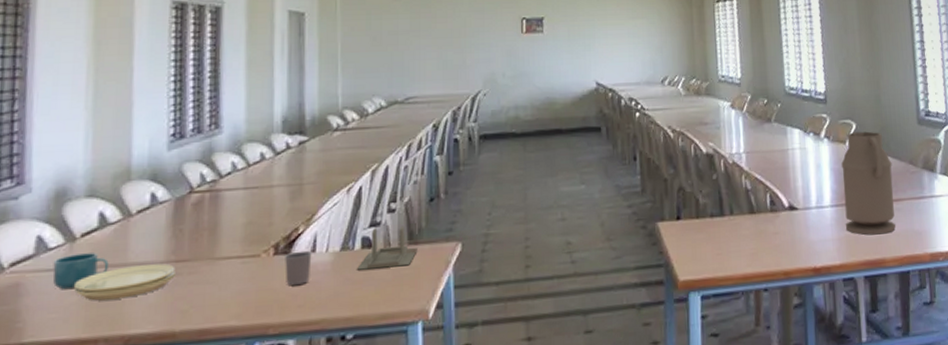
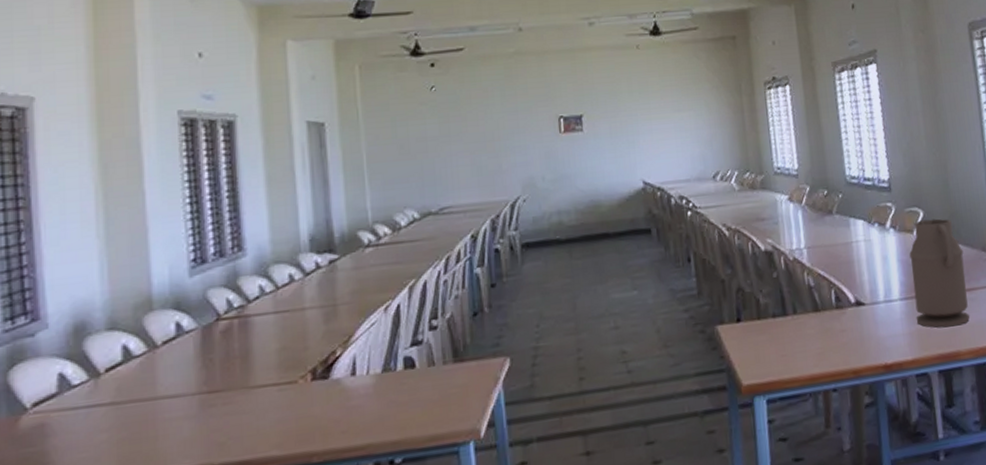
cup: present [52,253,109,290] -> none [78,388,138,428]
plate: present [73,263,177,301] -> none [102,395,211,438]
cup: present [285,250,312,286] -> none [324,374,353,412]
napkin holder: present [357,225,418,270] -> none [401,343,464,392]

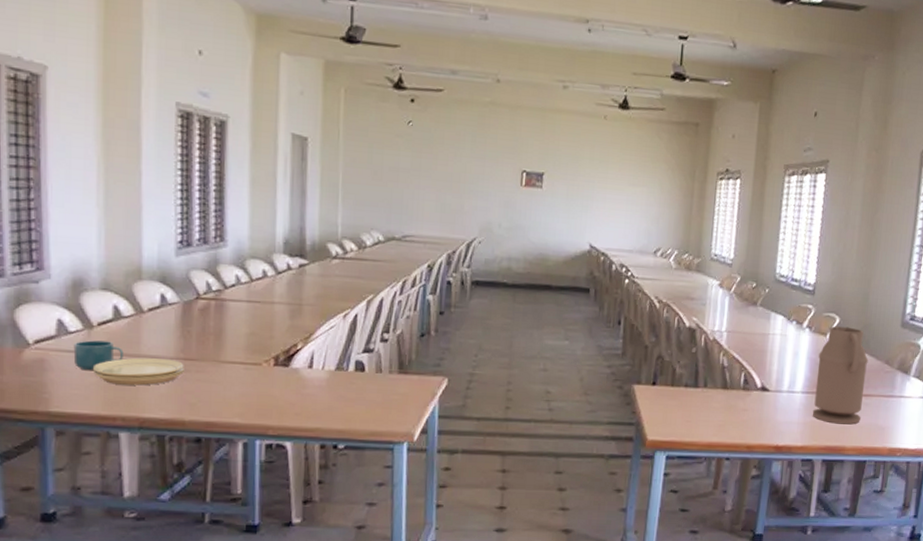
cup: none [78,388,138,428] -> present [73,340,124,371]
plate: none [102,395,211,438] -> present [92,358,186,386]

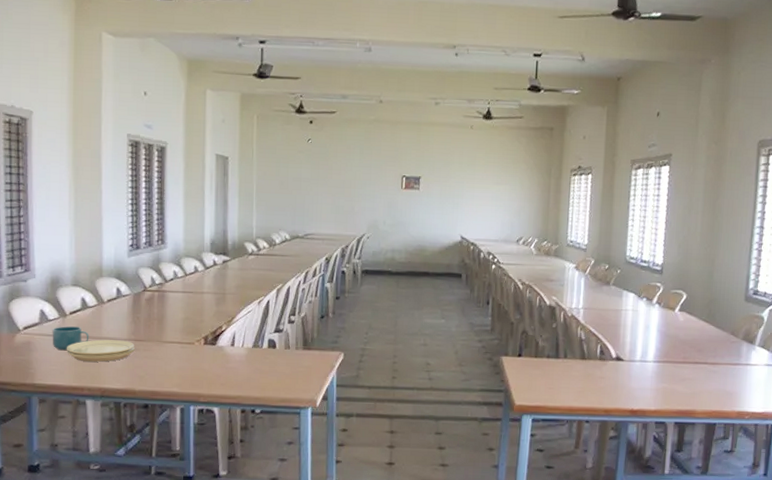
water jug: present [812,326,869,425] -> none [664,301,715,390]

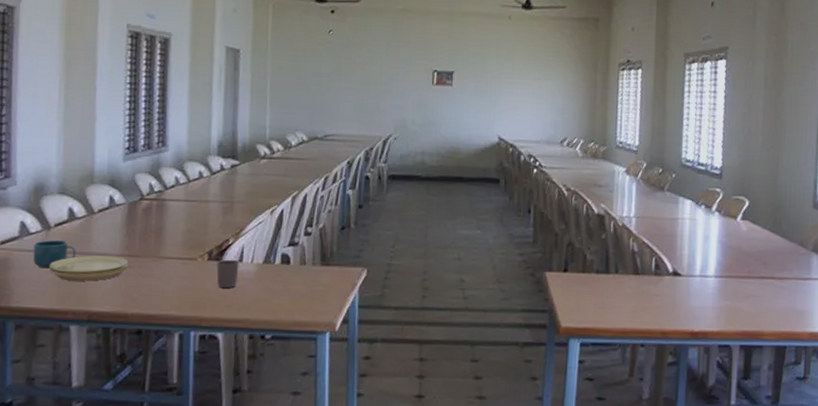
cup: none [212,344,232,369] -> present [216,259,239,289]

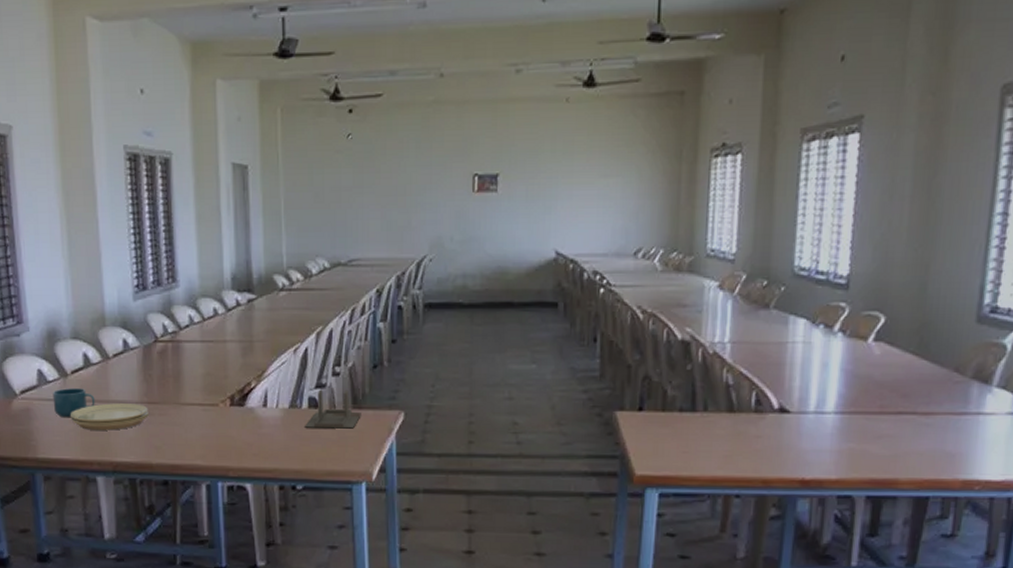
cup: present [216,259,239,289] -> none [240,404,264,436]
napkin holder: none [277,247,329,283] -> present [305,389,361,429]

